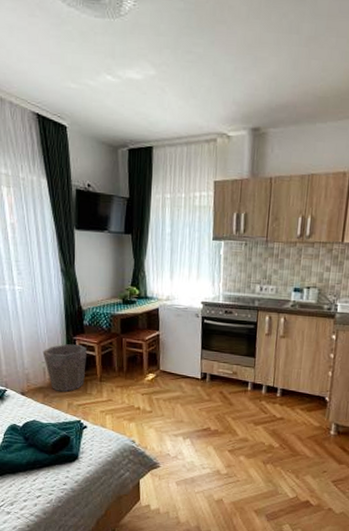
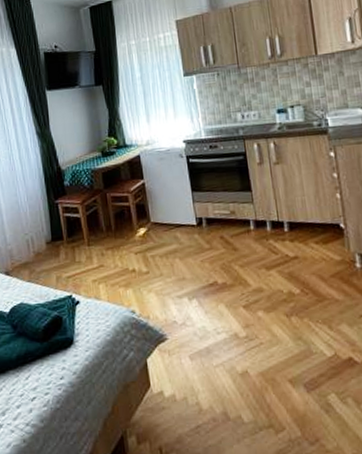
waste bin: present [42,344,87,392] -> none [24,208,72,265]

